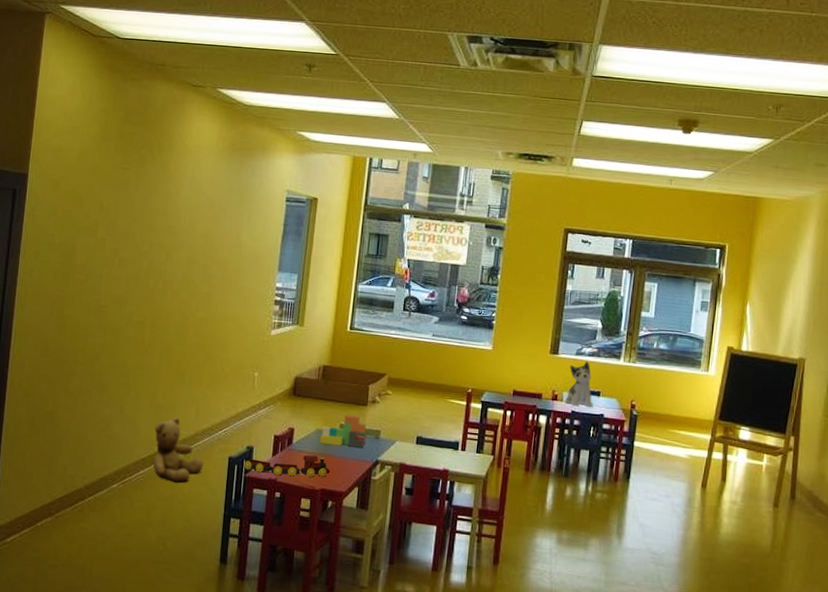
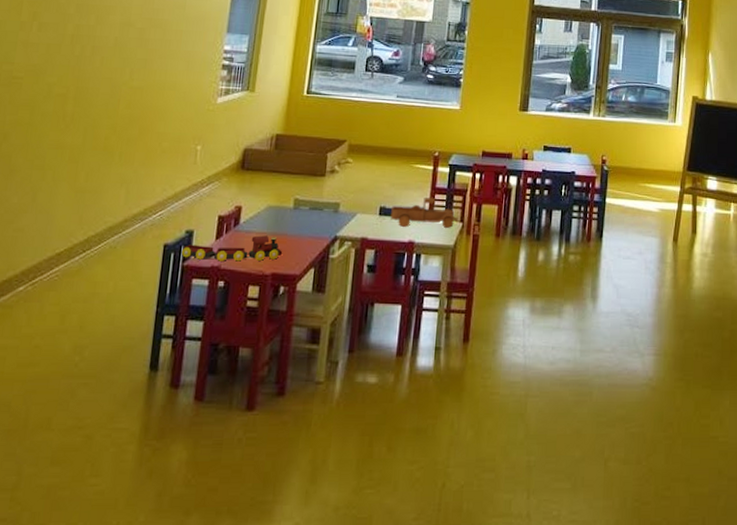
teddy bear: present [153,417,203,483] -> none [70,202,133,279]
building blocks: present [320,415,367,449] -> none [272,188,325,225]
toy truck: none [427,430,489,460] -> present [390,197,458,228]
plush toy: present [565,361,593,407] -> none [536,117,564,165]

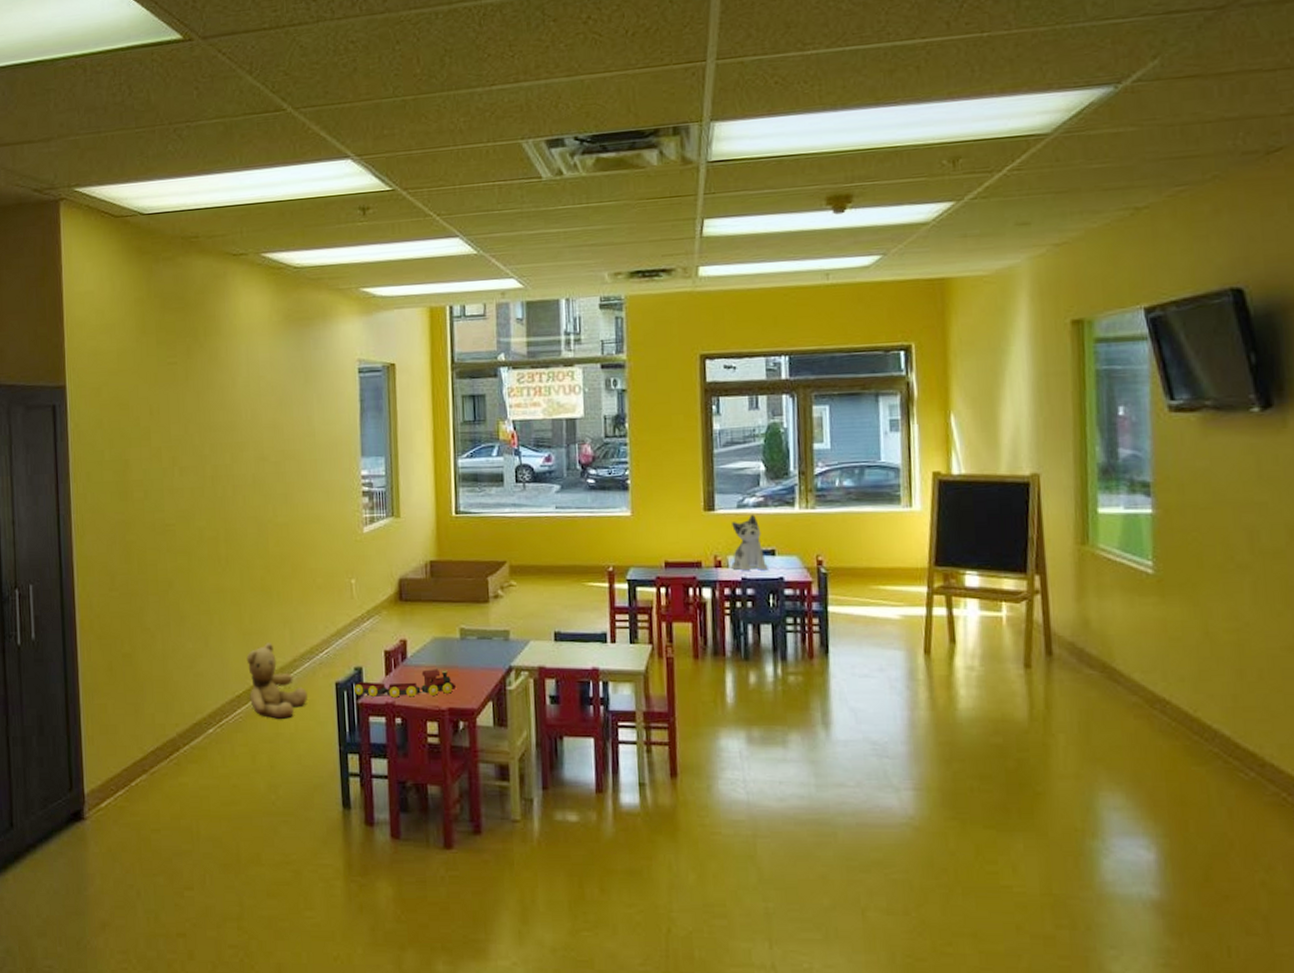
teddy bear: none [70,202,133,279] -> present [246,643,307,719]
toy truck: present [390,197,458,228] -> none [567,618,646,653]
plush toy: none [536,117,564,165] -> present [731,514,768,571]

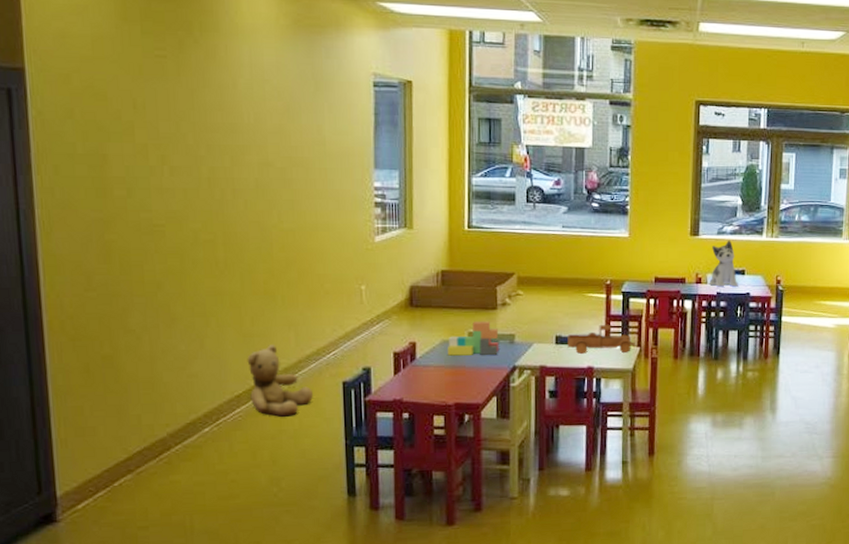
toy train: present [353,669,457,698] -> none [361,368,463,395]
building blocks: none [439,616,493,655] -> present [448,321,499,356]
toy truck: none [567,618,646,653] -> present [567,324,635,354]

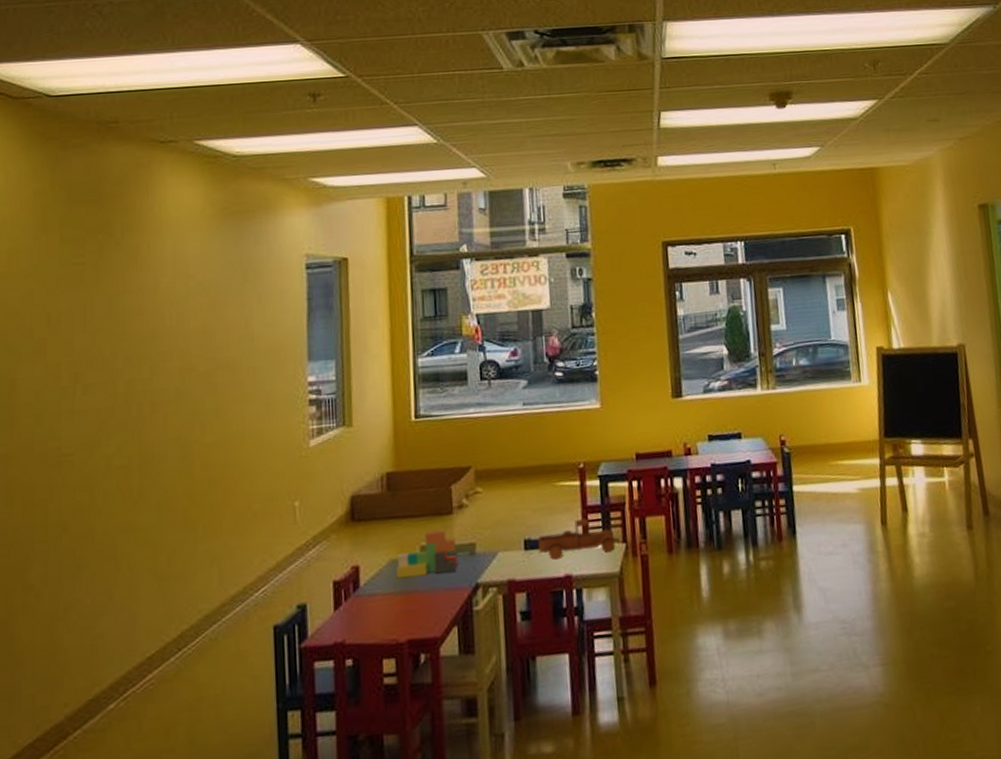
teddy bear: present [247,345,313,417] -> none [162,587,238,680]
plush toy: present [710,240,738,287] -> none [699,398,736,457]

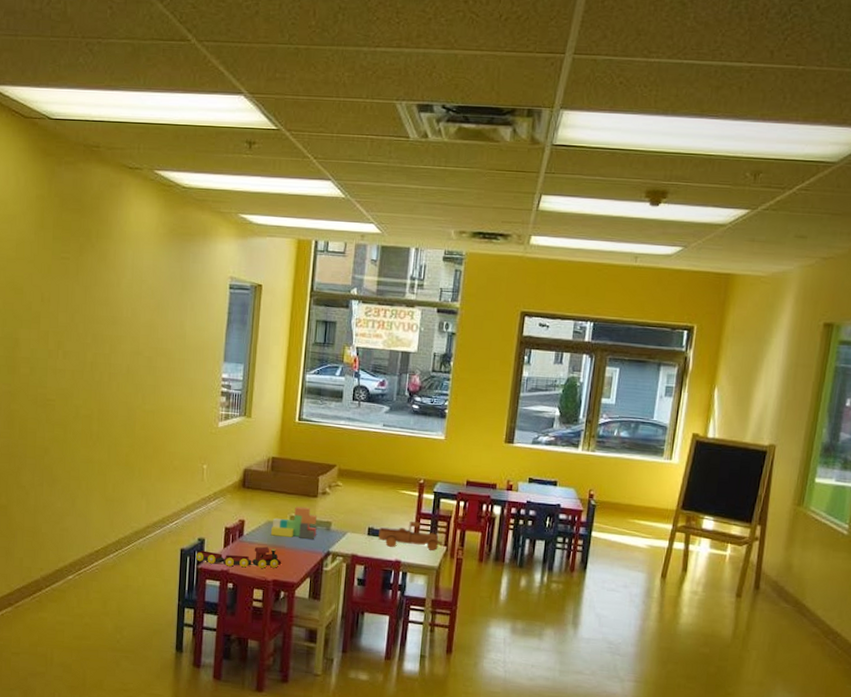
toy train: none [295,595,417,639] -> present [195,546,282,568]

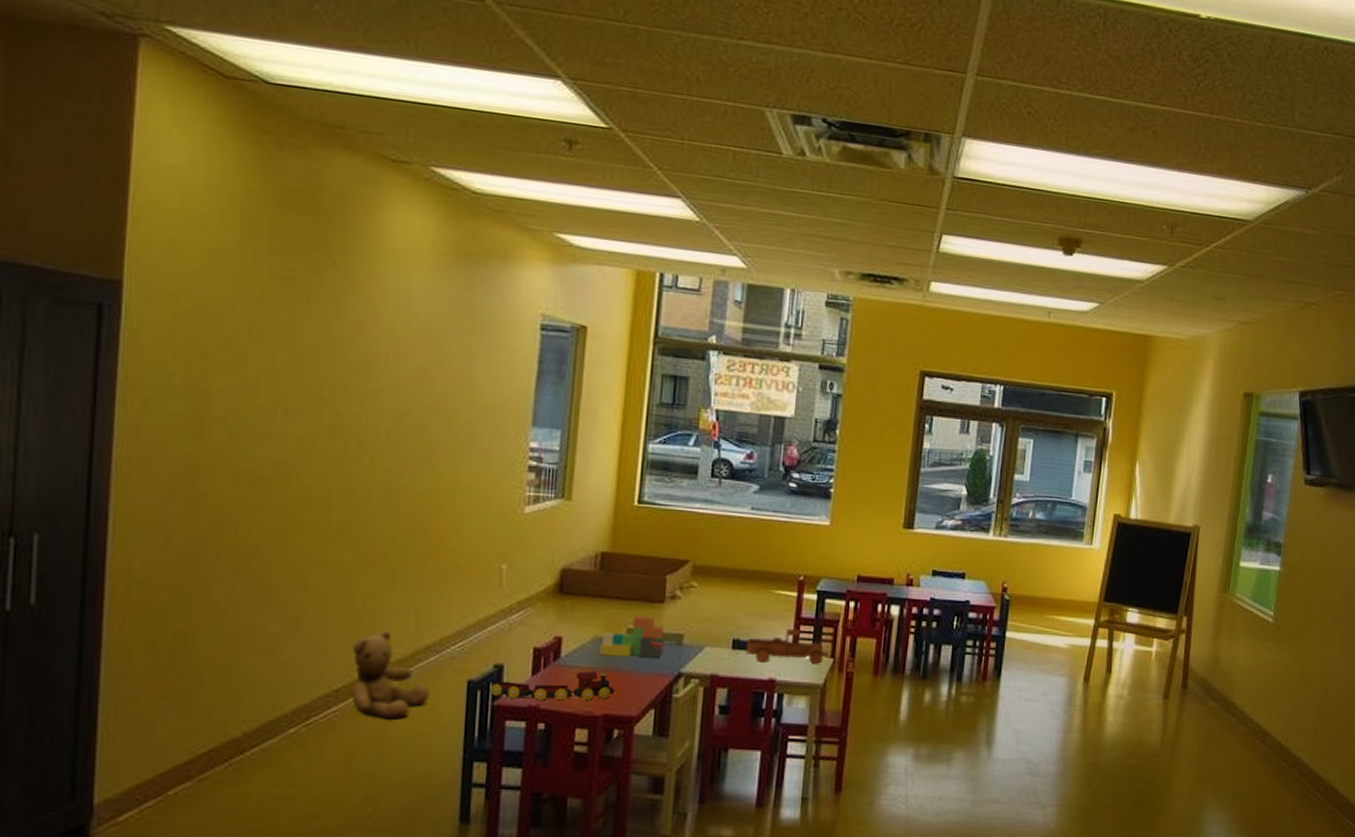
teddy bear: none [106,510,156,574] -> present [351,630,429,720]

